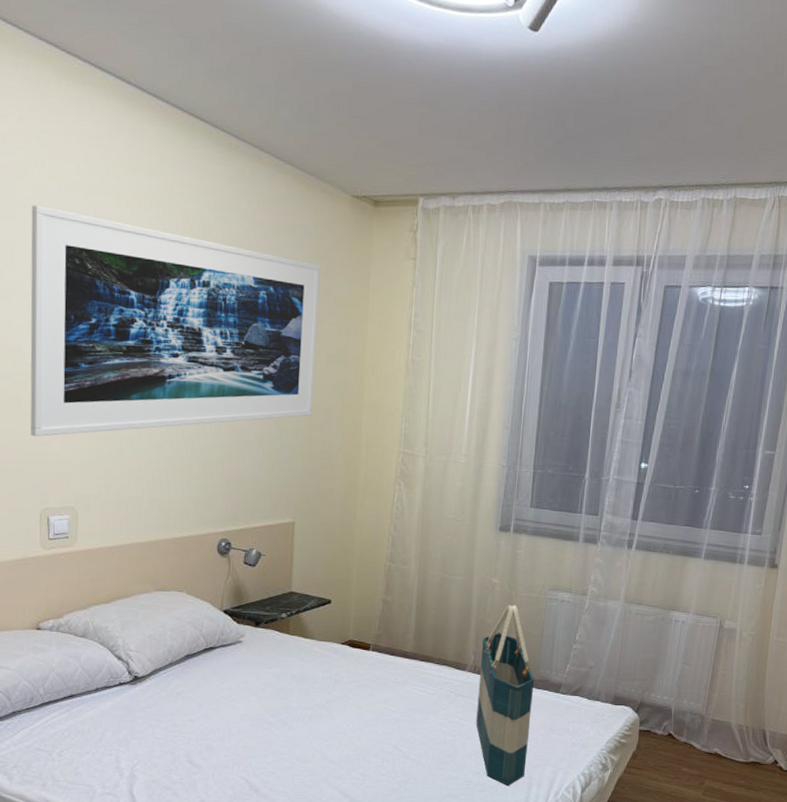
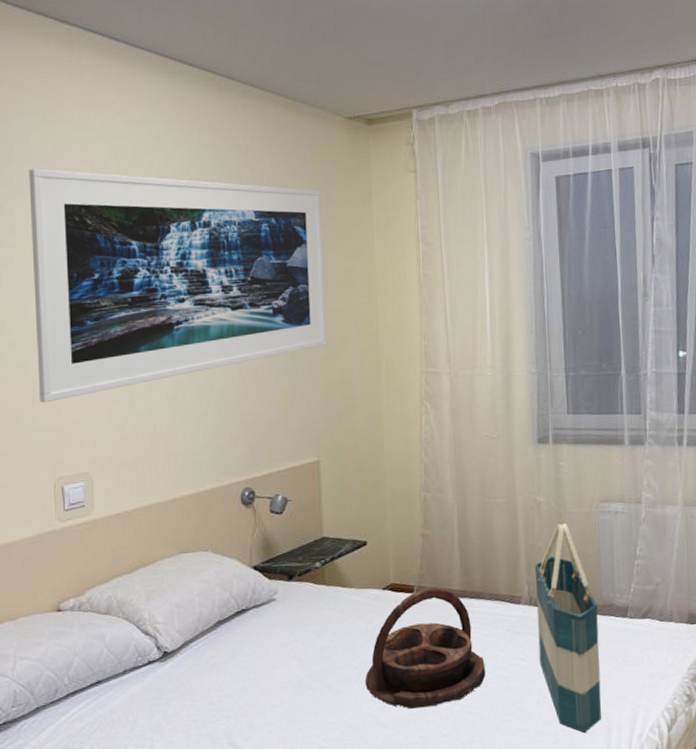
serving tray: none [317,647,427,750] -> present [365,587,486,709]

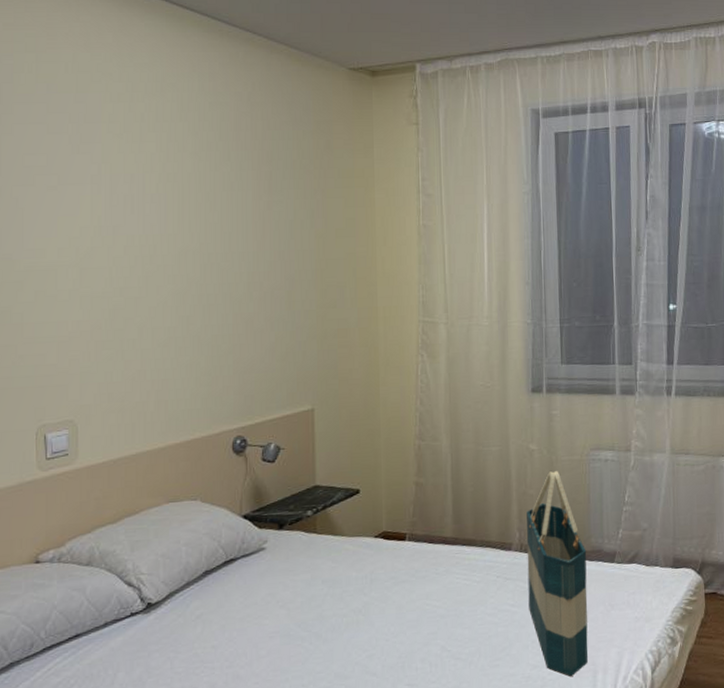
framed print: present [29,168,326,403] -> none [19,109,324,349]
serving tray: present [365,587,486,709] -> none [354,535,475,656]

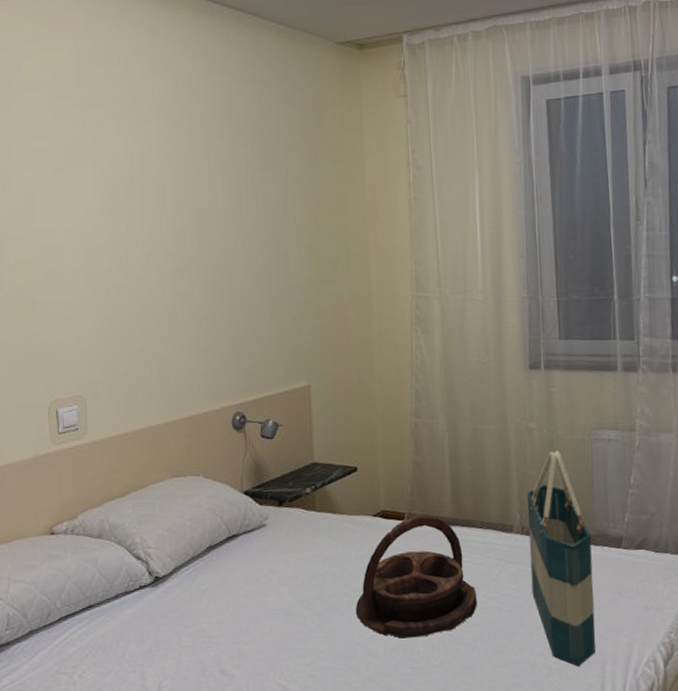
serving tray: none [354,535,475,656] -> present [355,514,477,639]

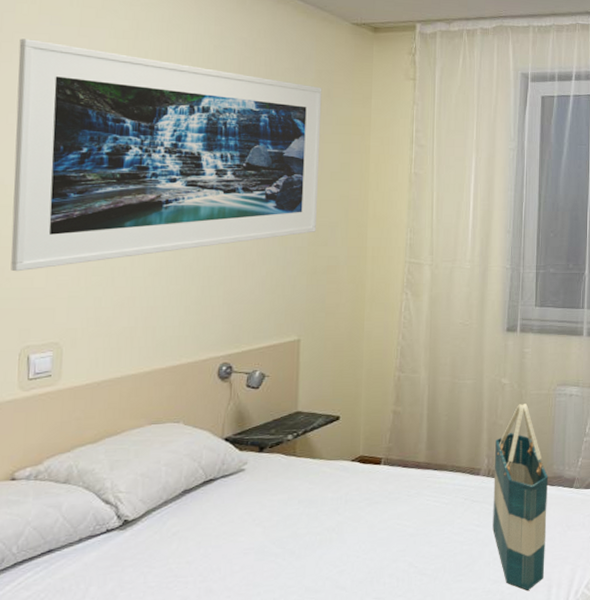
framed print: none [27,95,317,327] -> present [11,38,322,272]
serving tray: present [355,514,477,639] -> none [327,459,442,572]

